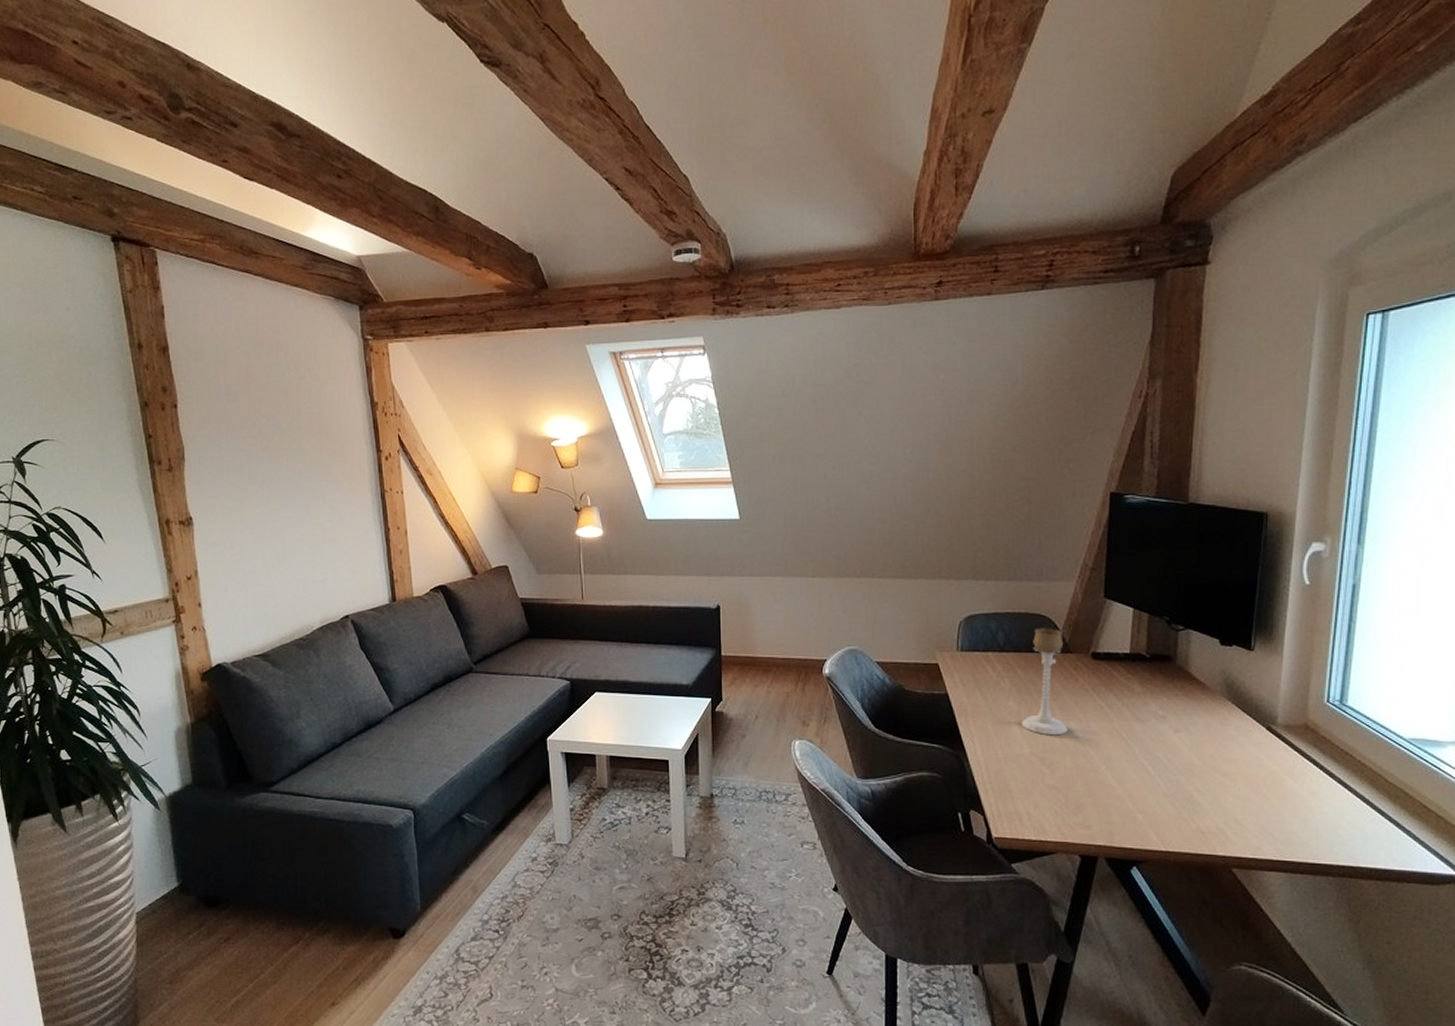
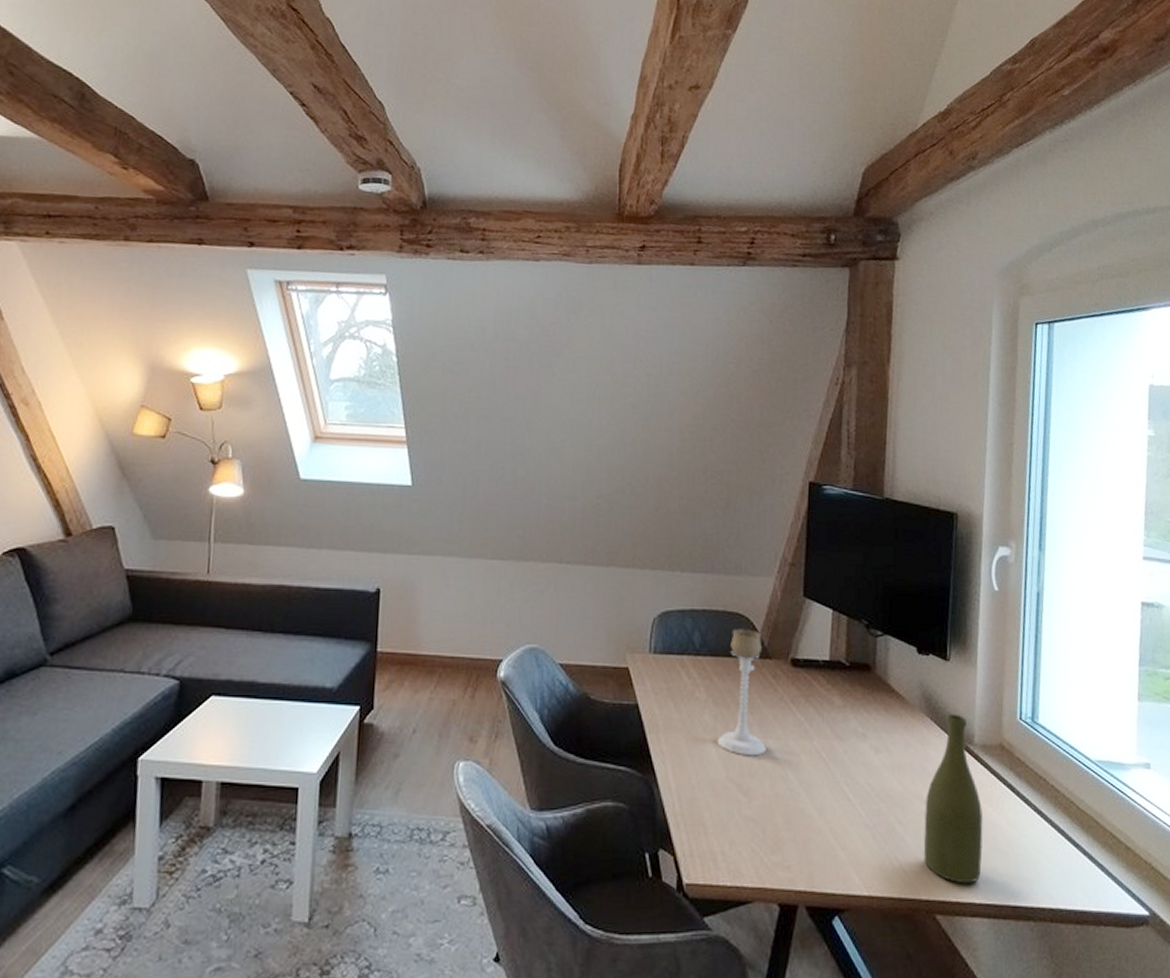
bottle: none [1221,697,1283,844] -> present [923,713,983,884]

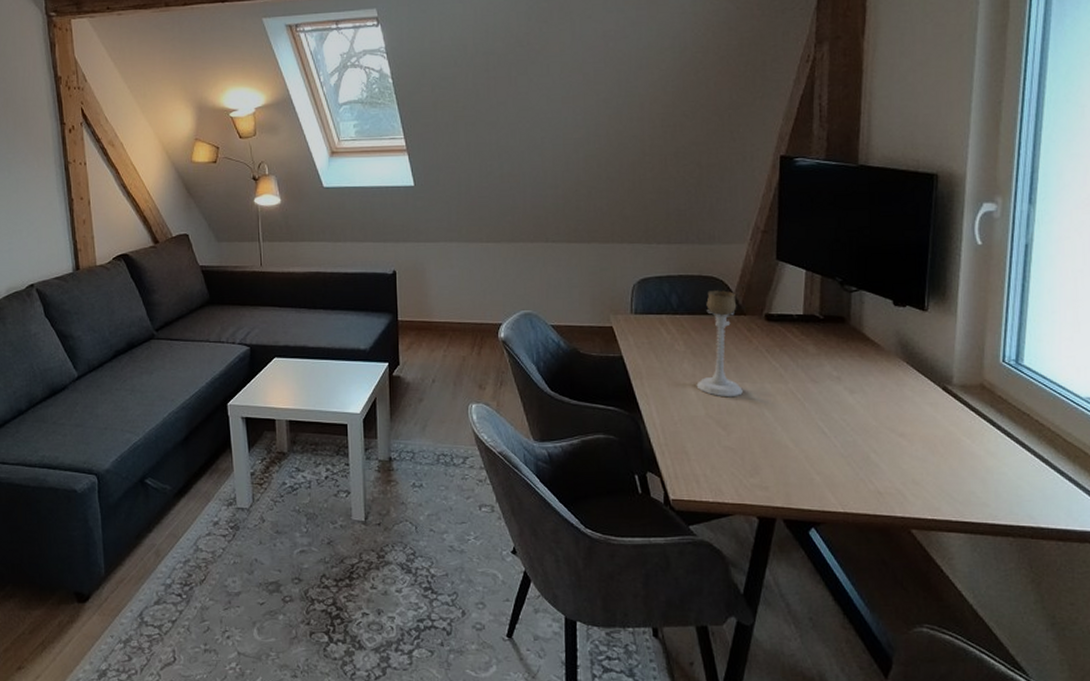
bottle: present [923,713,983,884] -> none [899,358,961,505]

